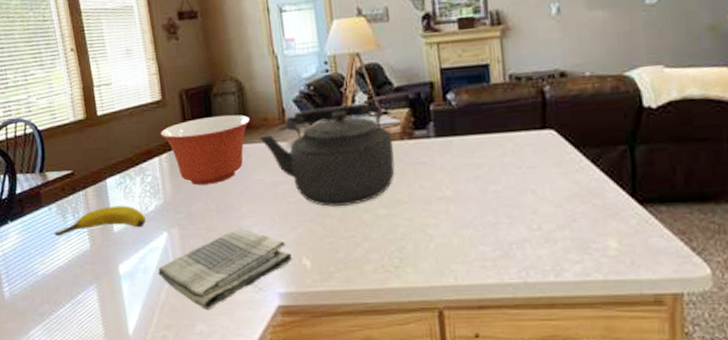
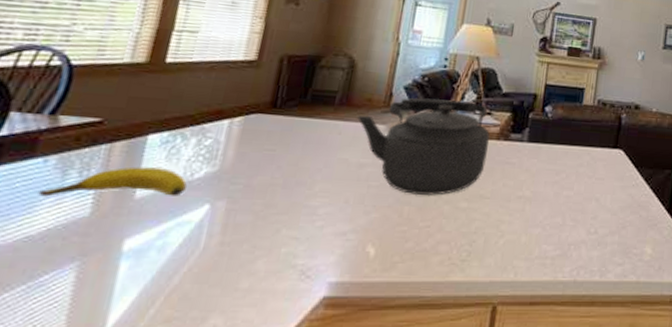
dish towel: present [158,228,292,310] -> none [179,208,357,299]
mixing bowl: present [160,115,251,185] -> none [241,86,354,158]

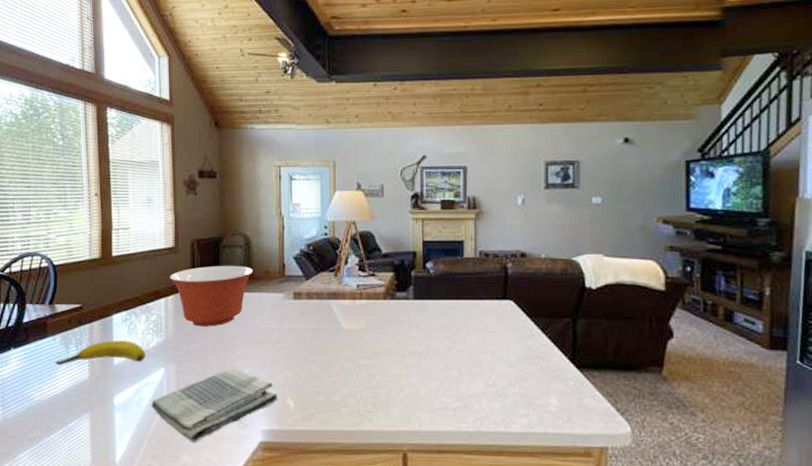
dish towel: none [179,208,357,299] -> present [151,368,277,442]
mixing bowl: none [241,86,354,158] -> present [169,265,254,327]
kettle: present [356,98,490,195] -> none [259,264,377,354]

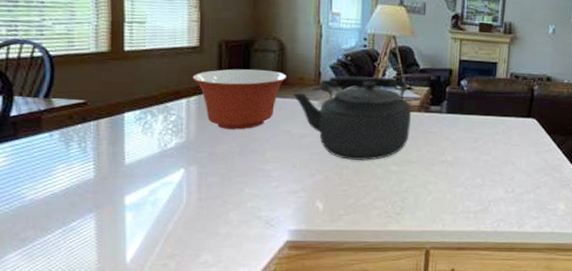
banana: present [55,340,146,366] -> none [52,139,163,164]
dish towel: present [151,368,277,442] -> none [168,171,307,242]
kettle: none [259,264,377,354] -> present [292,75,411,161]

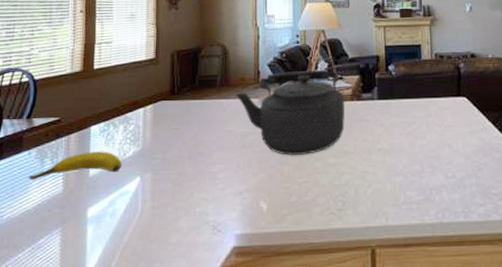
banana: none [52,139,163,164] -> present [29,151,122,180]
mixing bowl: present [192,69,287,130] -> none [149,74,230,134]

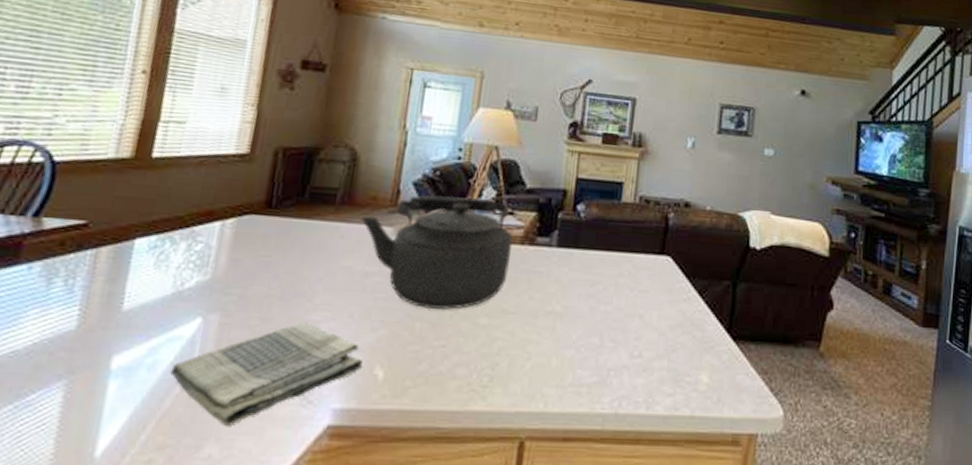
banana: present [29,151,122,180] -> none [23,274,177,308]
dish towel: none [125,174,251,252] -> present [170,323,363,426]

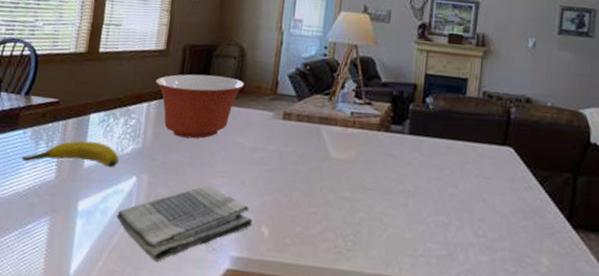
banana: none [23,274,177,308] -> present [21,140,119,168]
mixing bowl: none [233,183,357,265] -> present [155,74,245,139]
kettle: present [360,195,512,310] -> none [248,86,370,183]

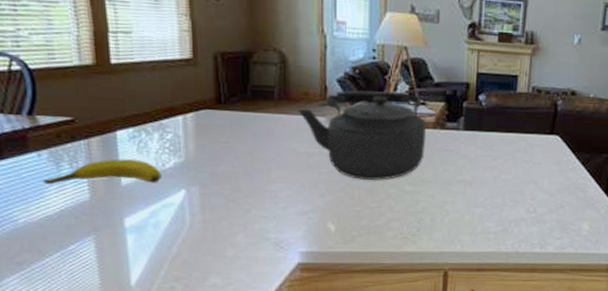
dish towel: present [116,186,253,262] -> none [171,192,317,264]
mixing bowl: present [155,74,245,139] -> none [187,83,291,149]
kettle: none [248,86,370,183] -> present [297,90,426,180]

